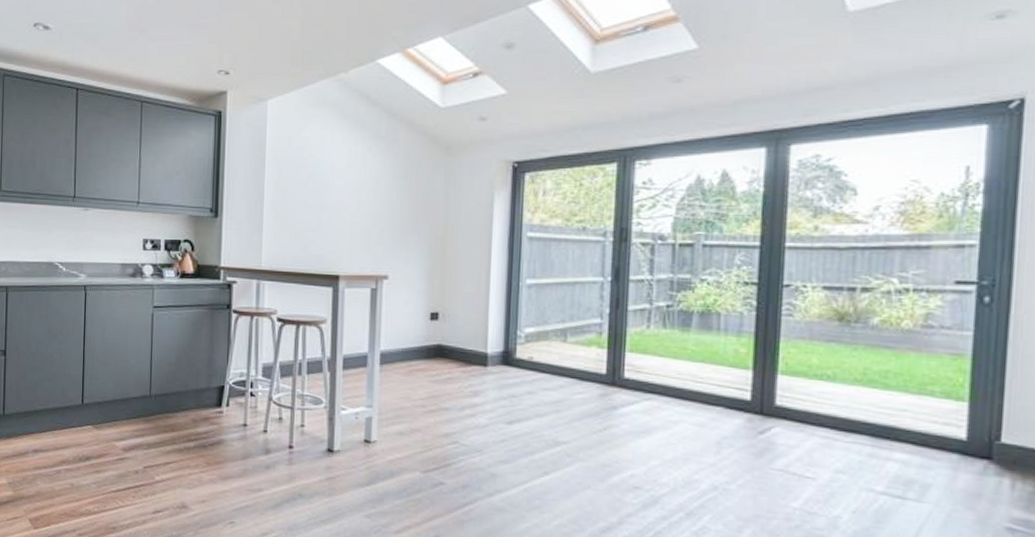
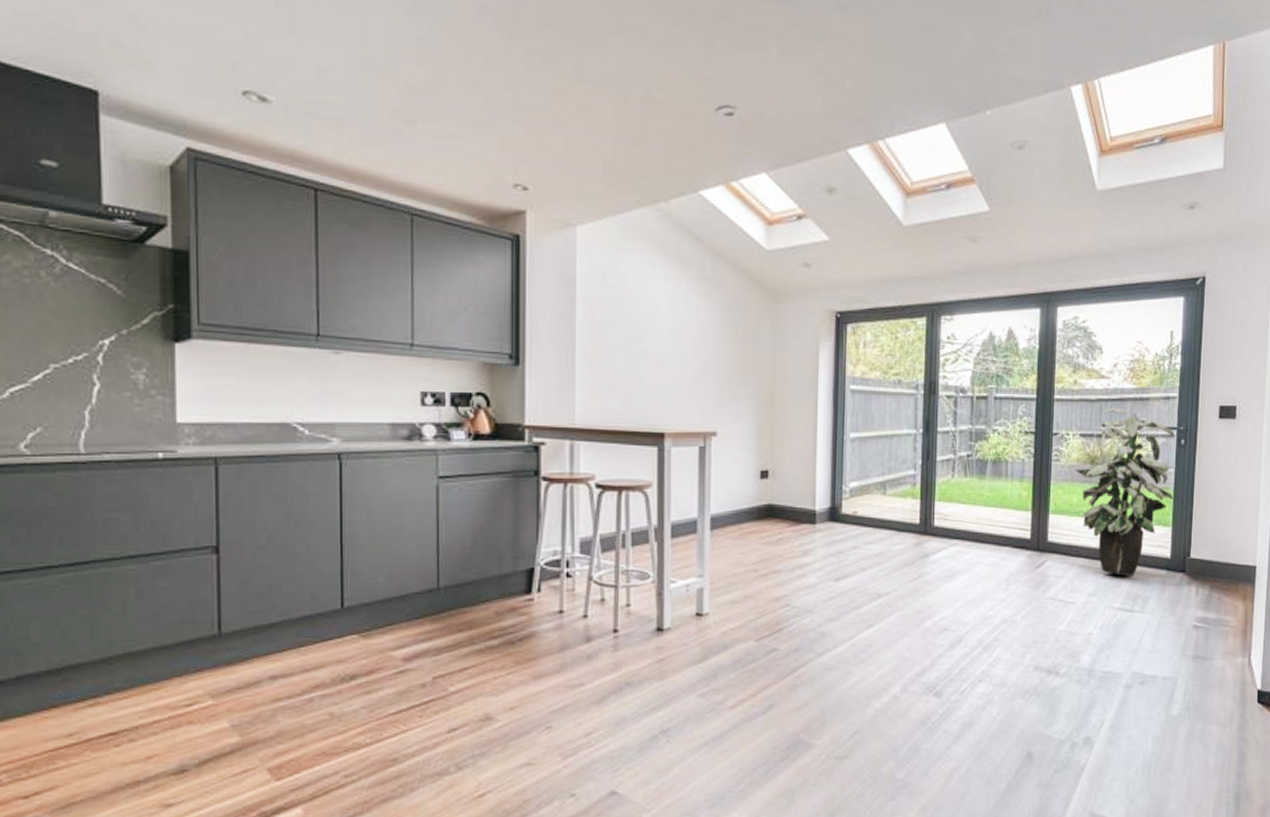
indoor plant: none [815,257,972,457] -> present [1075,408,1174,577]

